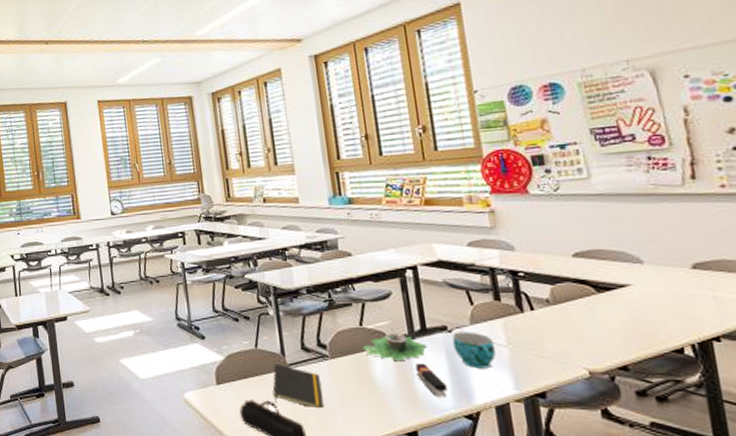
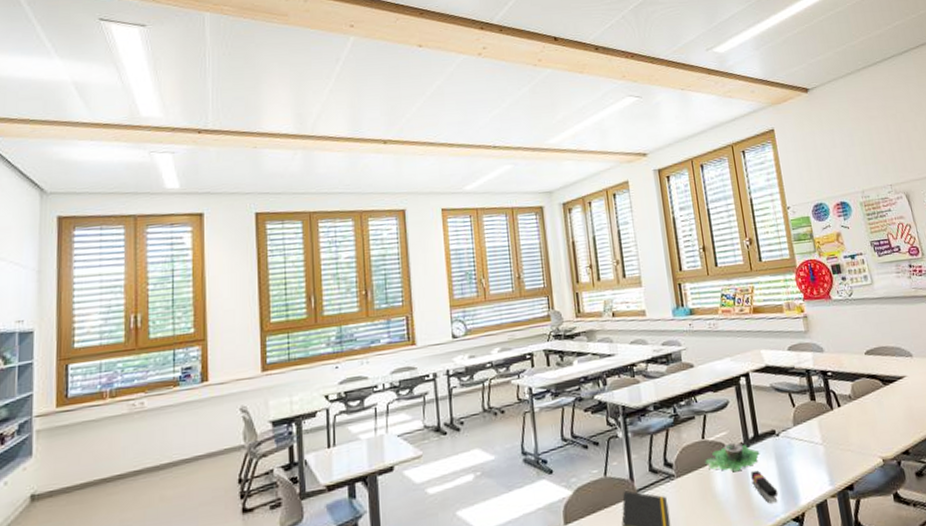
cup: present [452,331,496,369] -> none [779,433,814,470]

